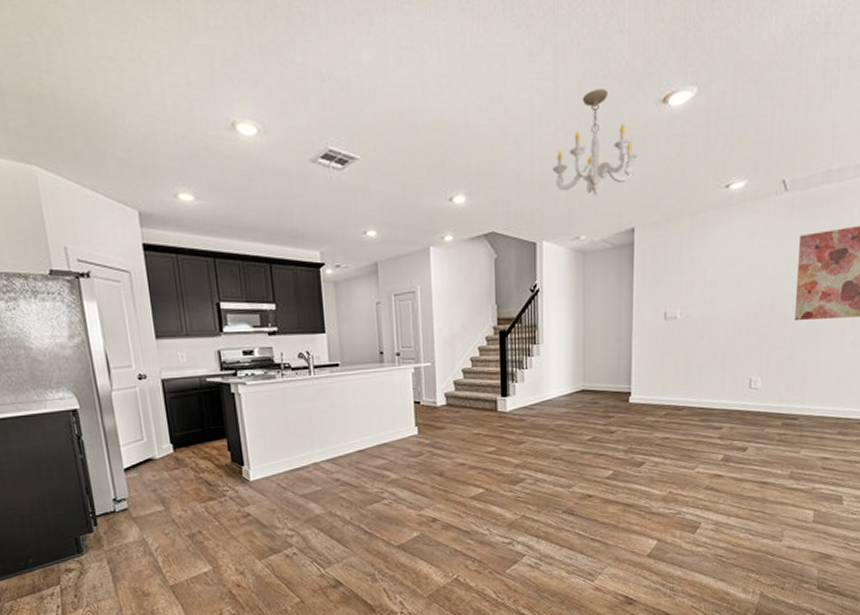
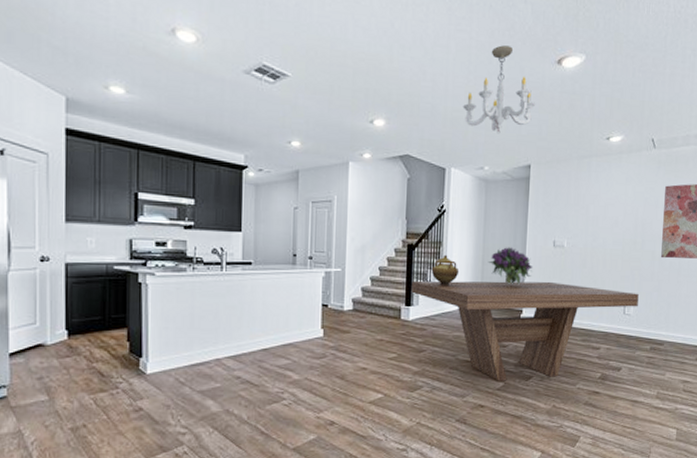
dining table: none [506,358,768,470] -> present [411,281,639,381]
ceramic pot: none [527,338,558,373] -> present [431,254,460,286]
bouquet: none [590,324,640,365] -> present [488,247,532,284]

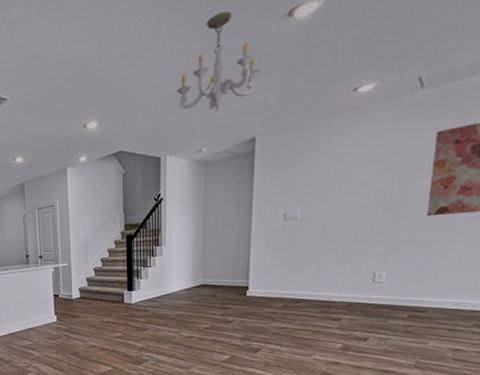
dining table: present [411,281,639,381] -> none [132,255,394,354]
ceramic pot: present [431,254,460,286] -> none [151,241,179,271]
bouquet: present [488,247,532,284] -> none [209,226,259,263]

